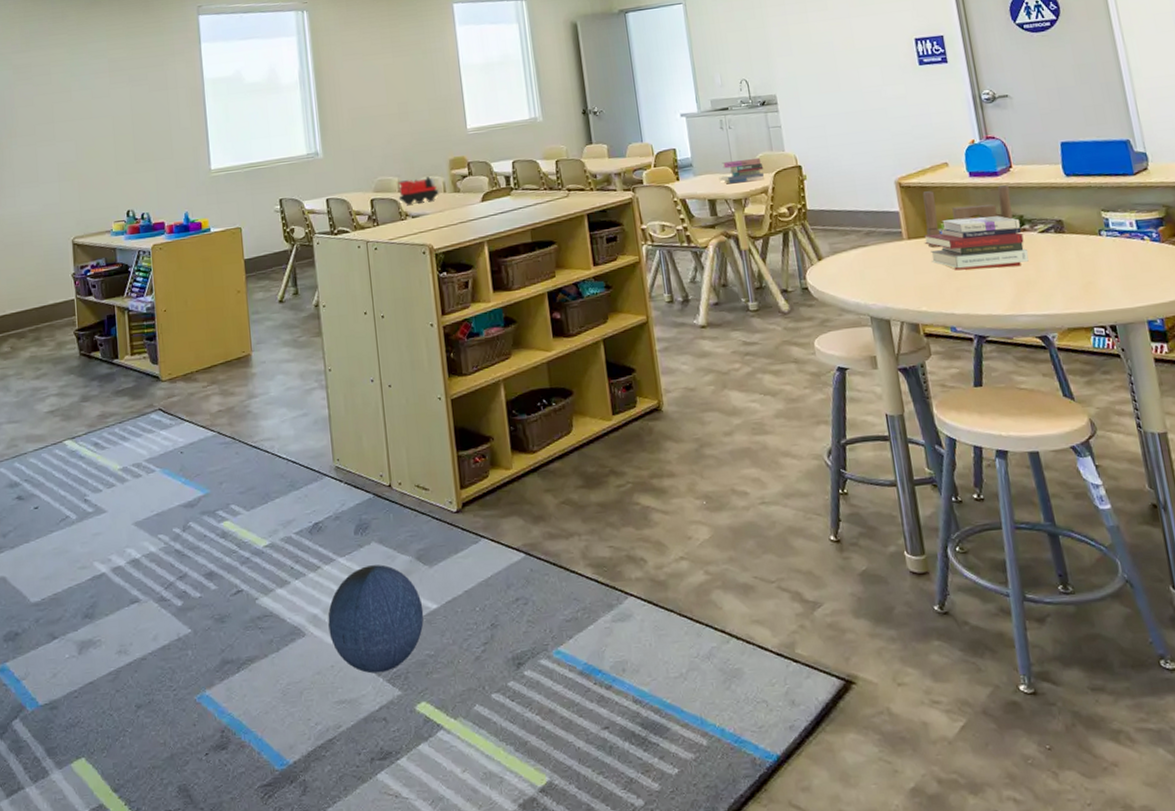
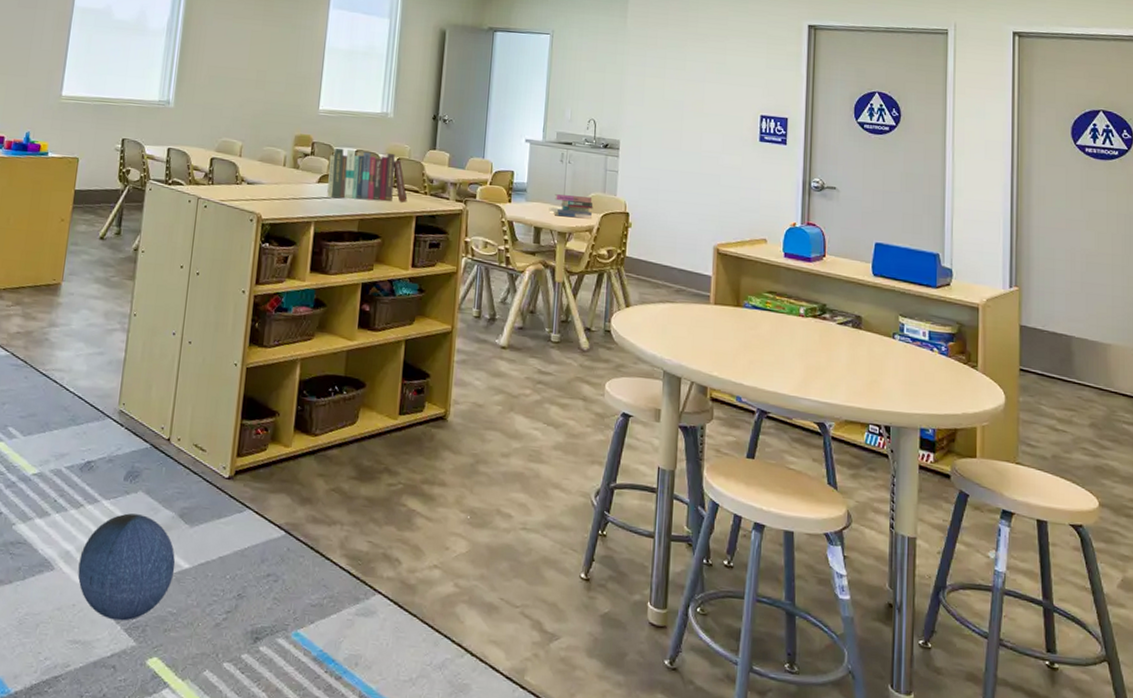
toy train: present [398,176,440,206] -> none [238,146,280,173]
books: none [487,156,575,214] -> present [327,147,408,203]
toy blocks: present [922,185,1013,249] -> none [732,262,819,319]
books: present [924,215,1029,271] -> none [728,293,824,352]

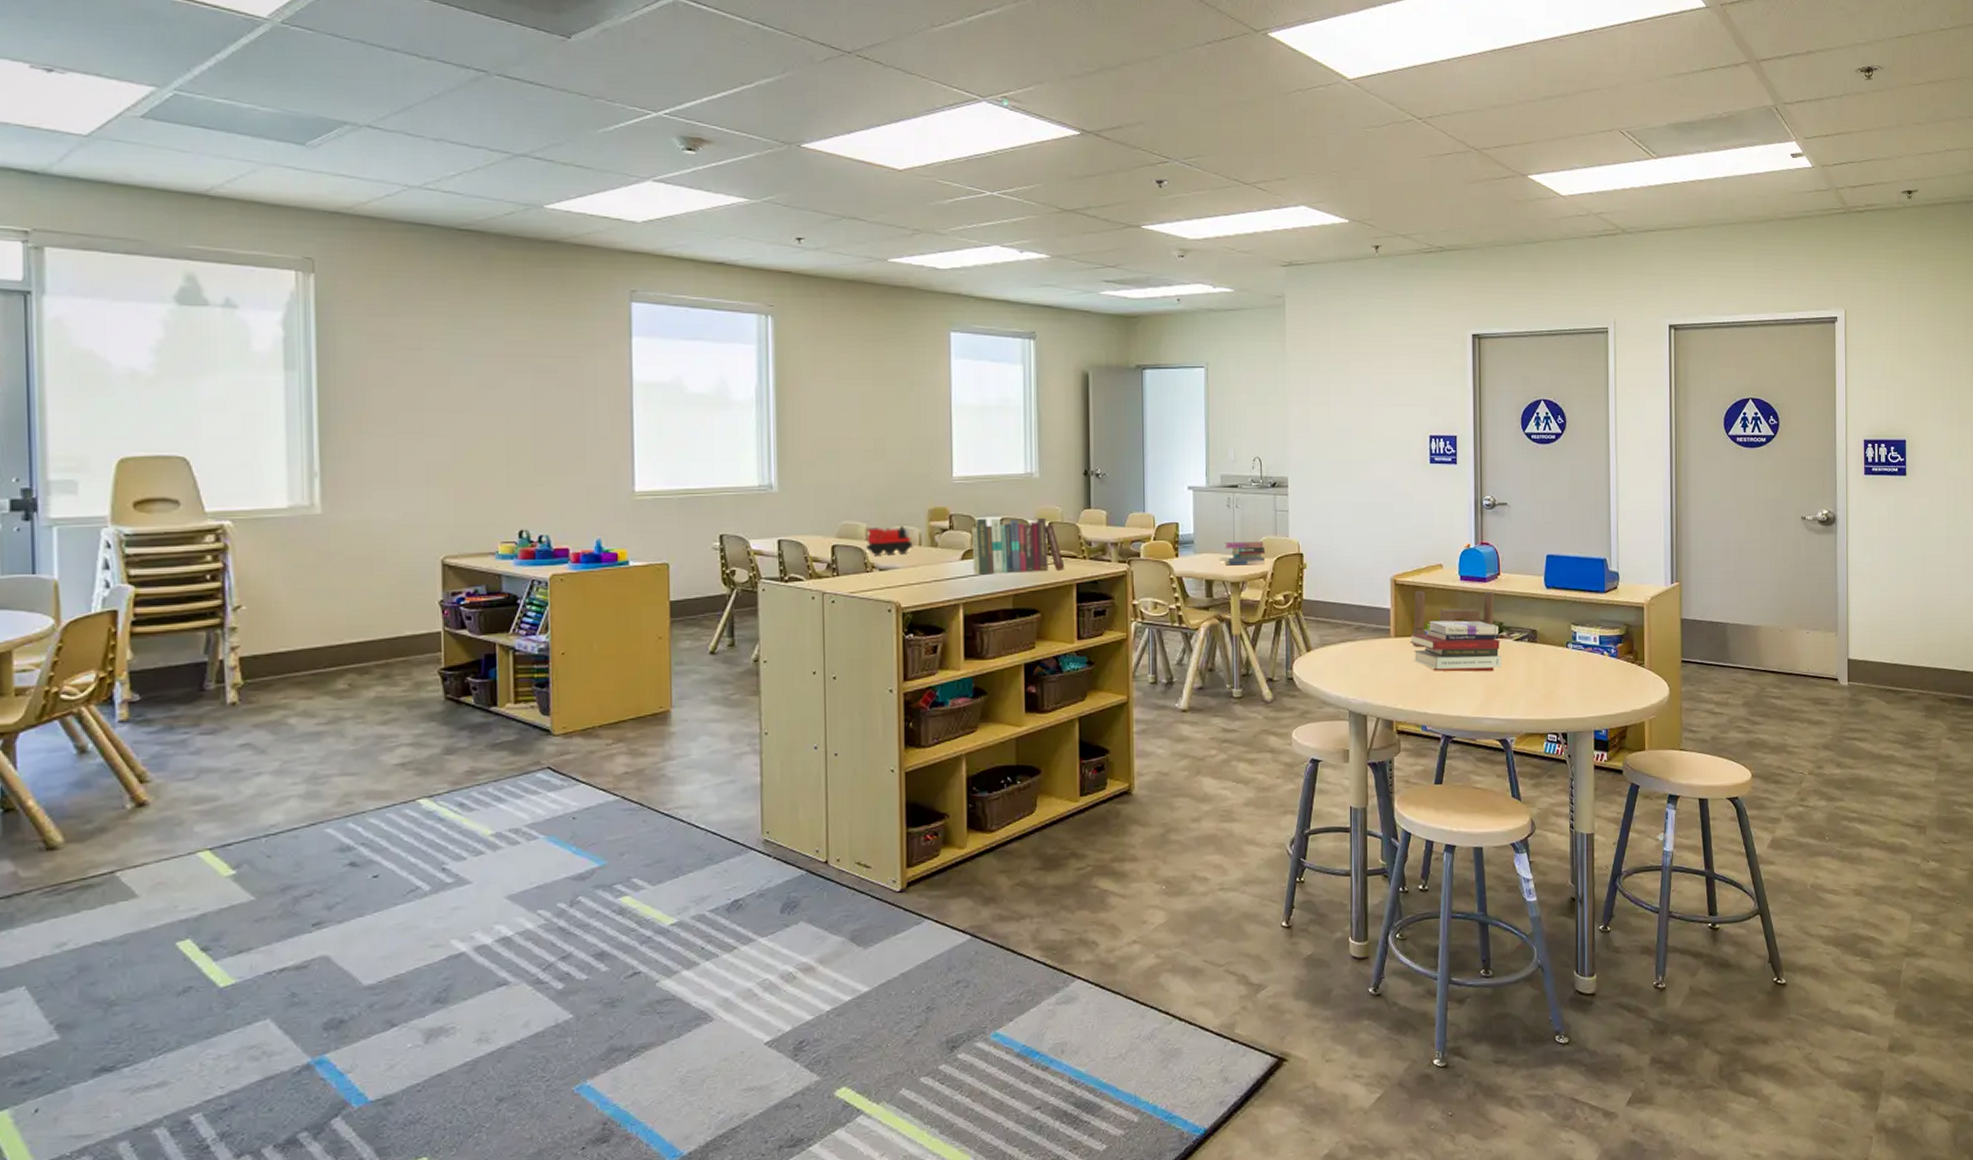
ball: present [77,513,176,621] -> none [741,945,853,1059]
toy train: none [238,146,280,173] -> present [865,526,914,557]
books: none [728,293,824,352] -> present [1409,620,1502,672]
toy blocks: none [732,262,819,319] -> present [1413,591,1494,648]

